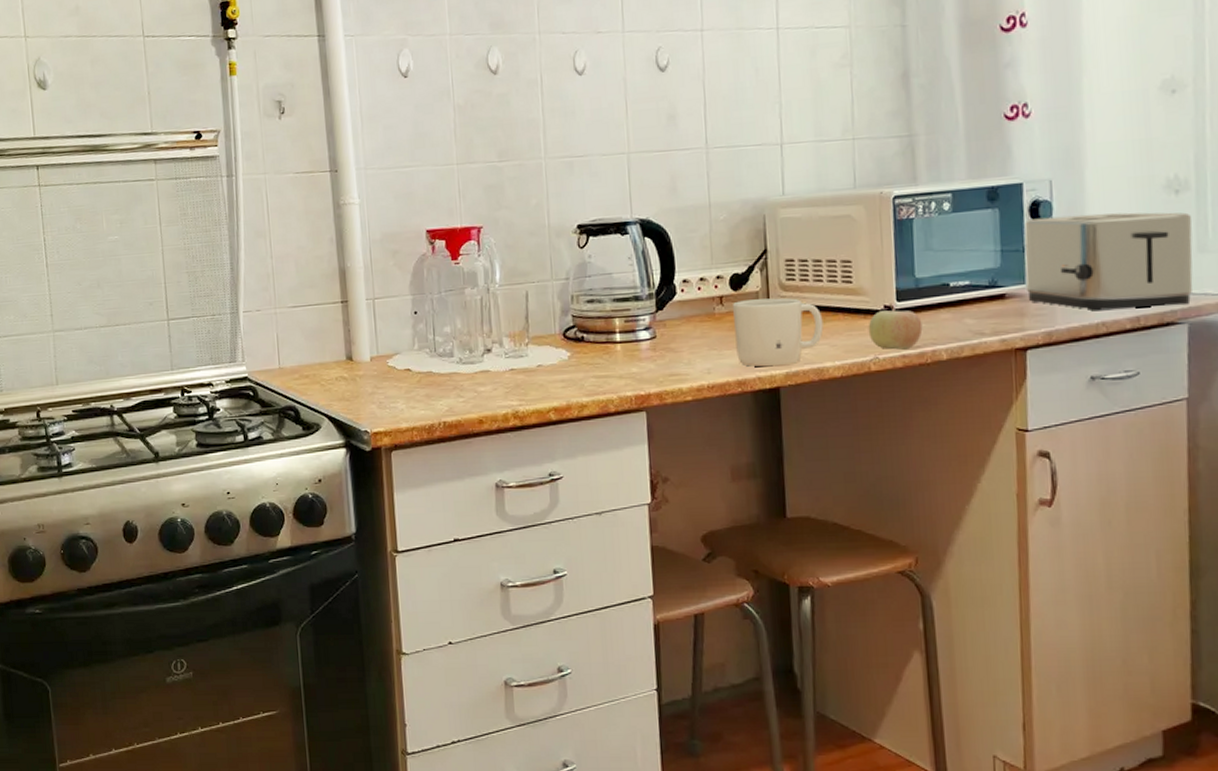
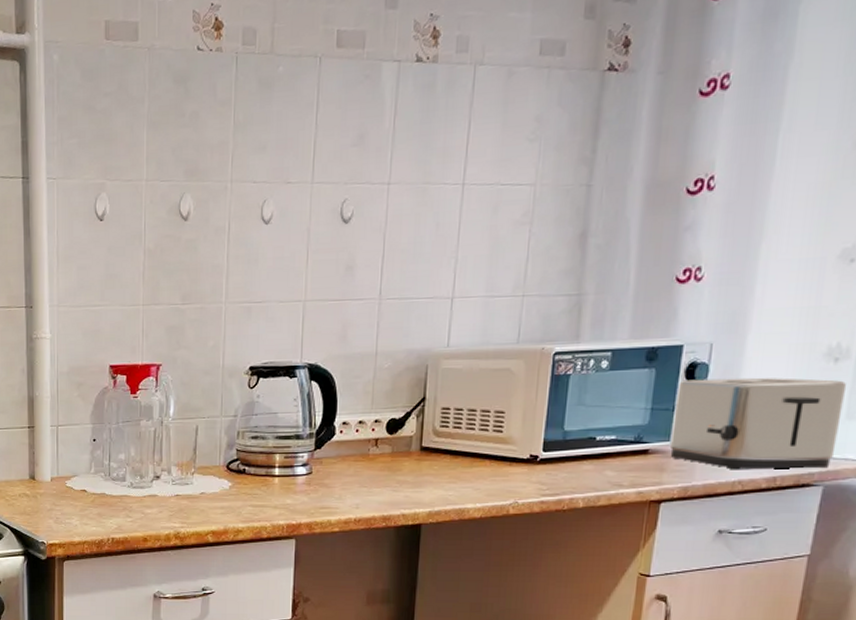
mug: present [732,298,824,368] -> none [385,443,470,505]
fruit: present [868,303,923,351] -> none [511,453,564,497]

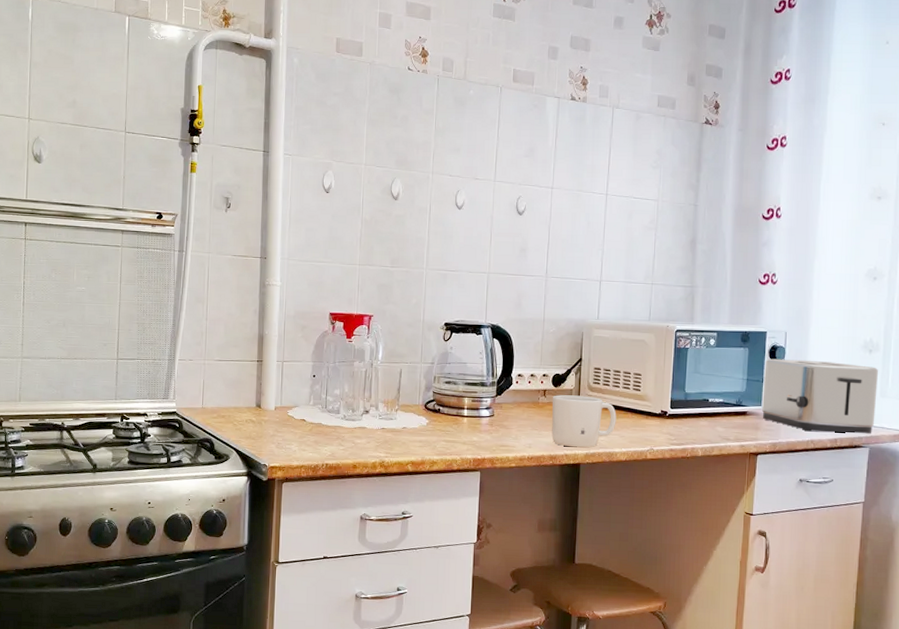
mug: none [385,443,470,505] -> present [552,395,617,448]

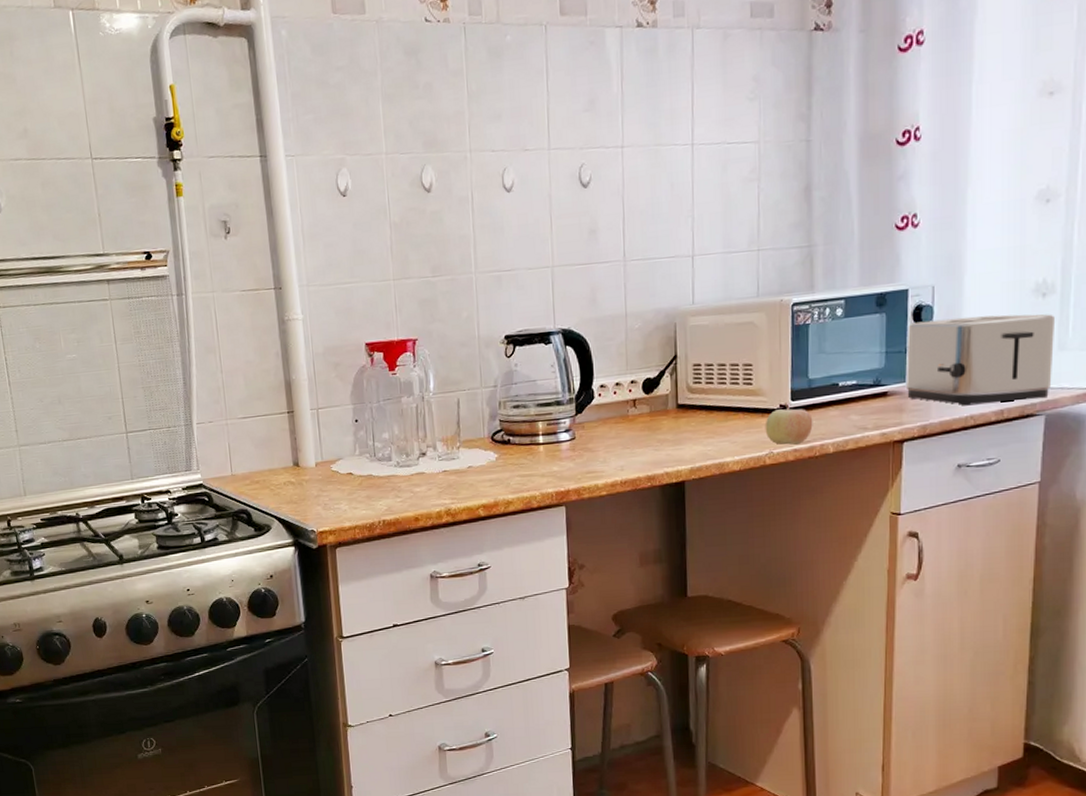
mug: present [552,395,617,448] -> none [644,399,725,464]
fruit: none [648,409,687,446] -> present [765,402,813,446]

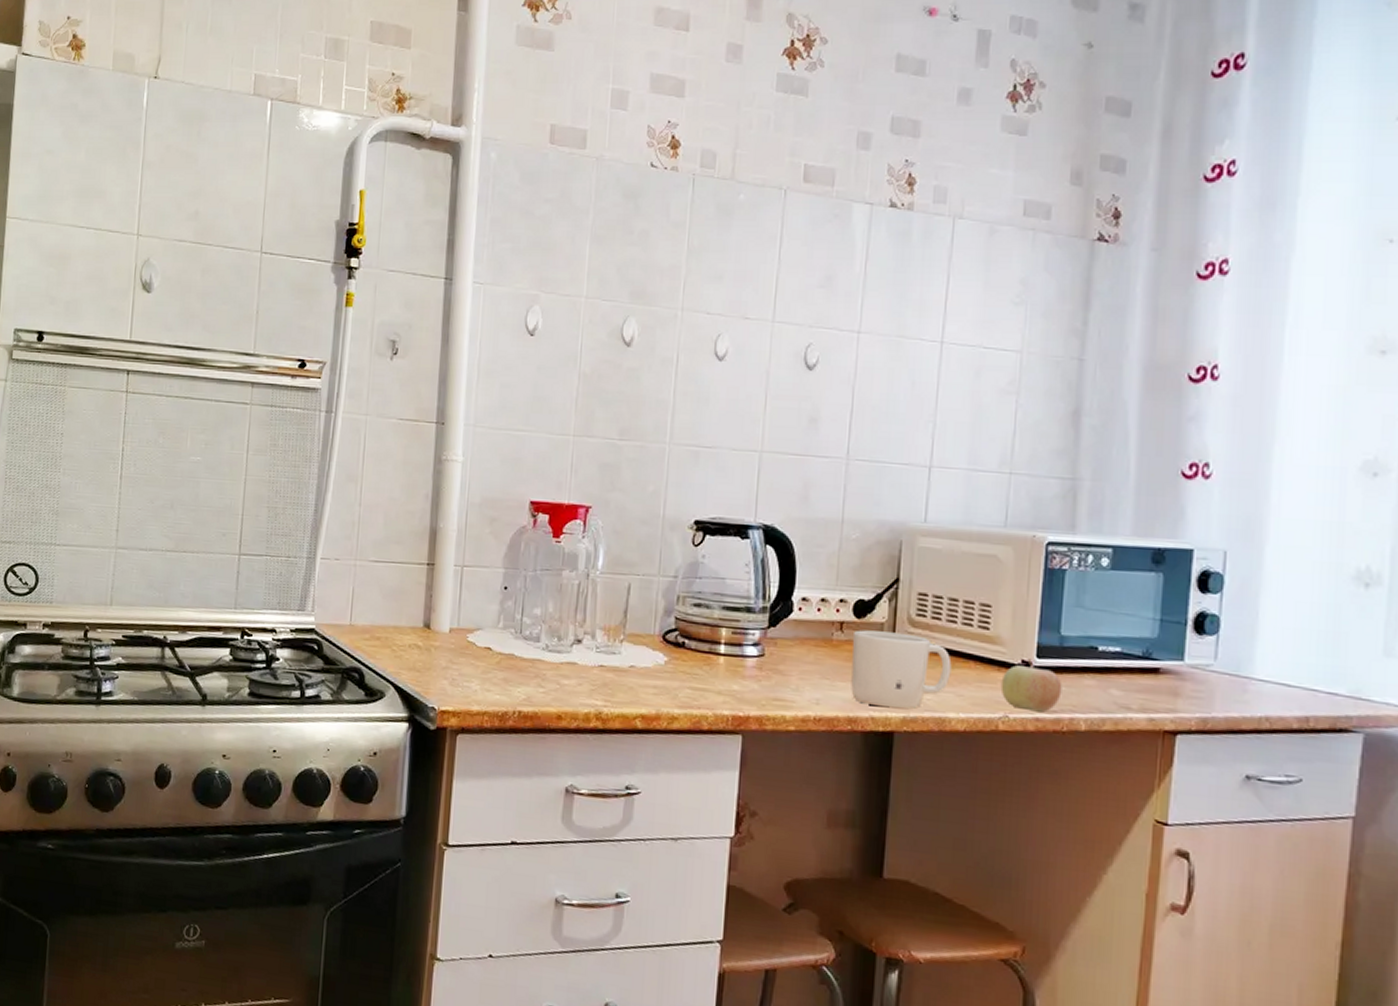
mug: none [644,399,725,464] -> present [851,630,952,710]
toaster: present [907,314,1054,406] -> none [1184,590,1380,713]

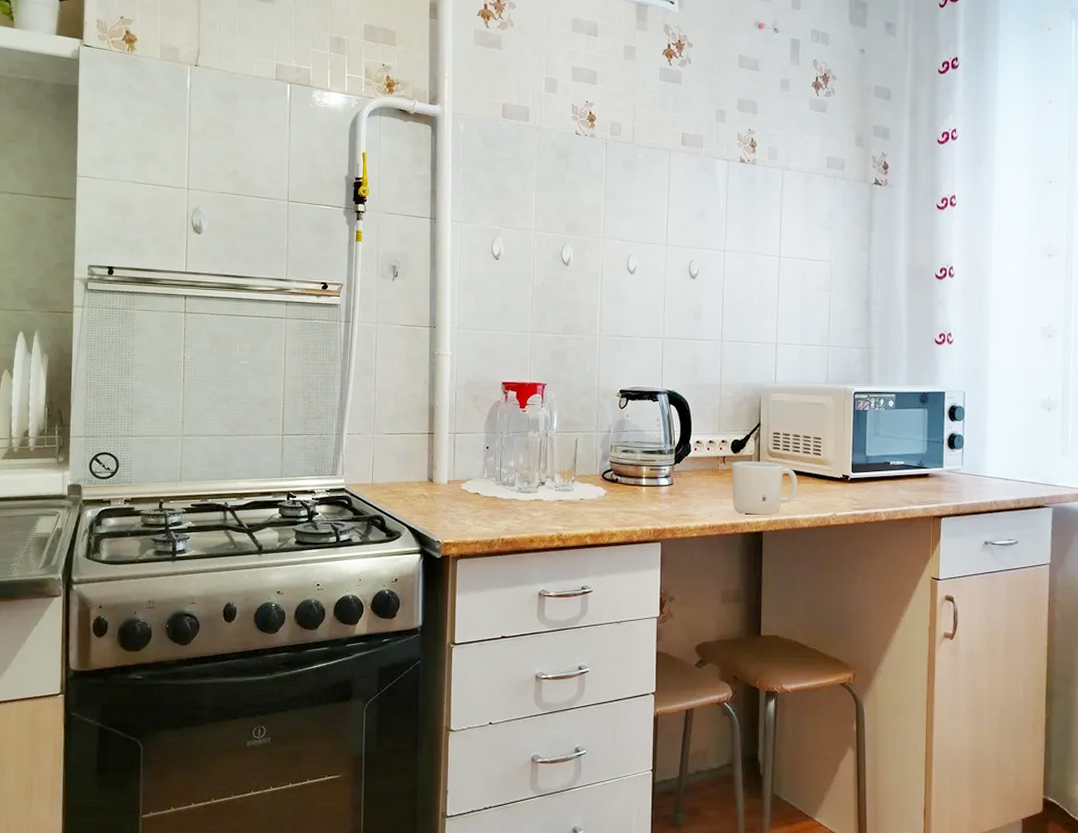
fruit: present [1000,658,1062,714] -> none [830,473,869,511]

